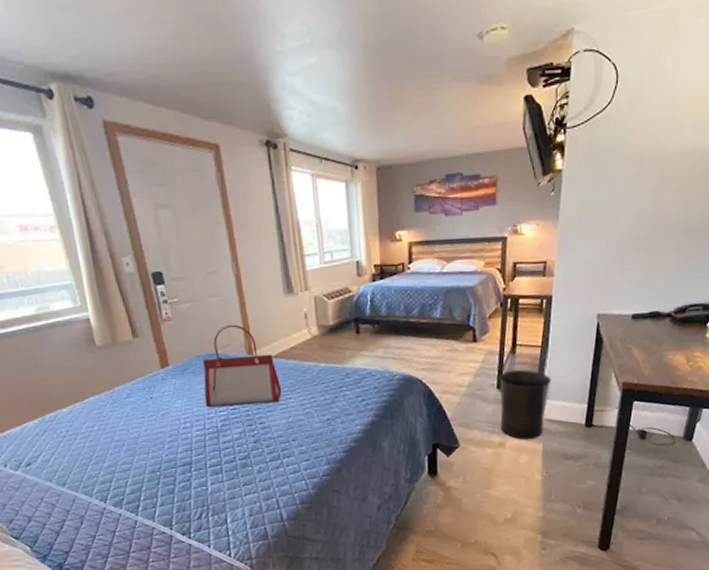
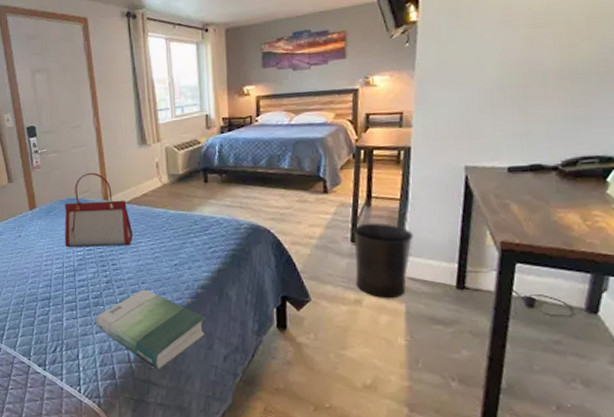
book: none [243,446,360,526] -> present [95,289,206,370]

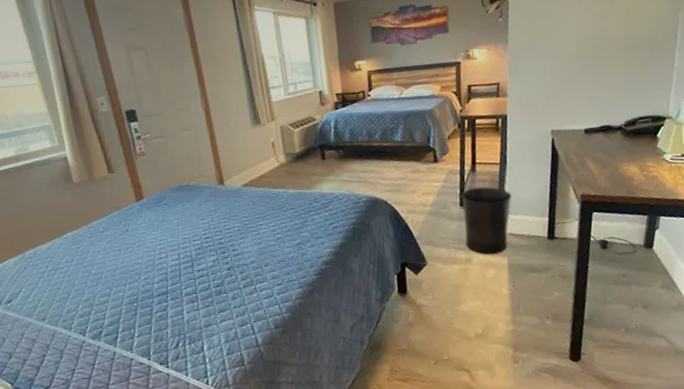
handbag: present [64,172,134,248] -> none [176,156,253,238]
book: present [95,289,206,370] -> none [218,271,332,350]

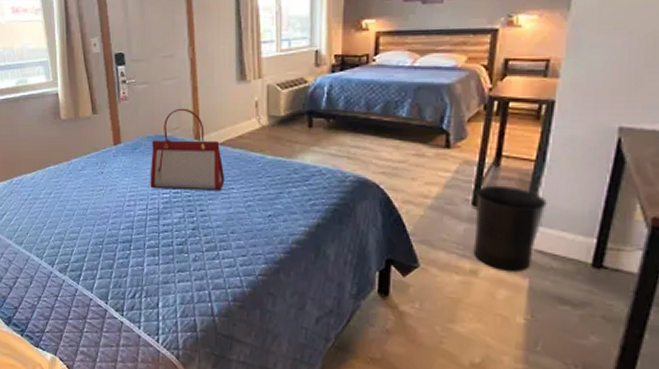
handbag: none [176,156,253,238] -> present [150,108,225,191]

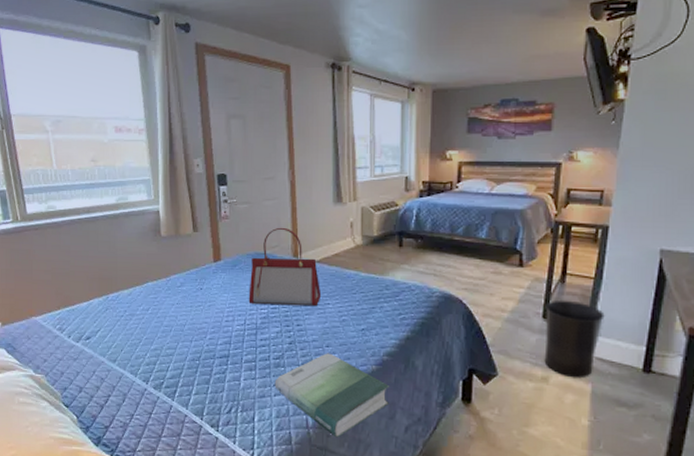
book: none [178,239,298,327] -> present [274,353,389,438]

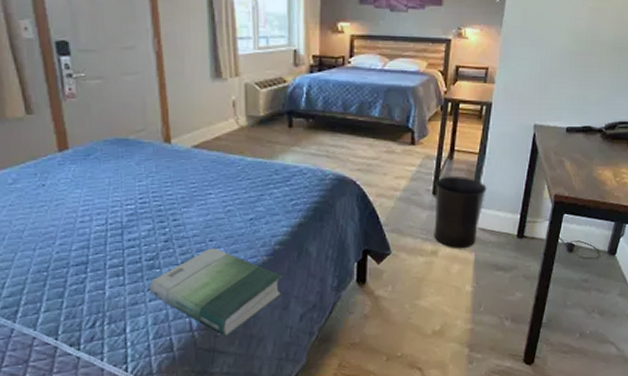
handbag: present [248,227,322,307] -> none [109,107,202,200]

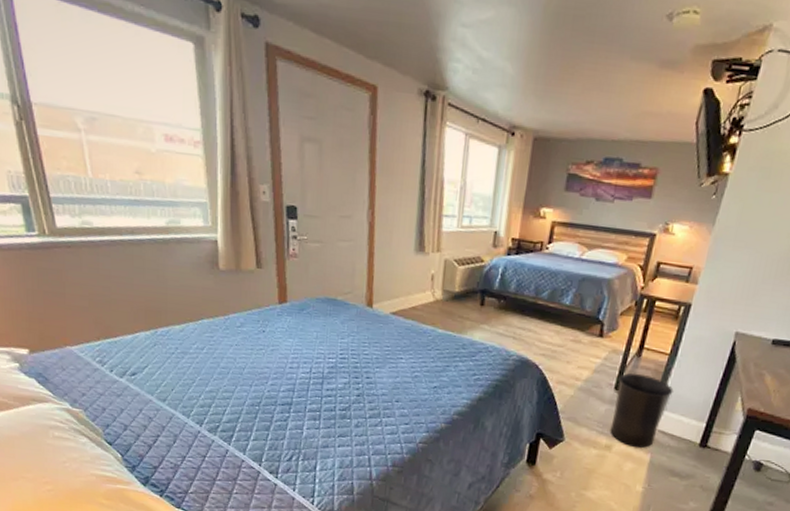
book: present [149,247,282,337] -> none [339,408,457,491]

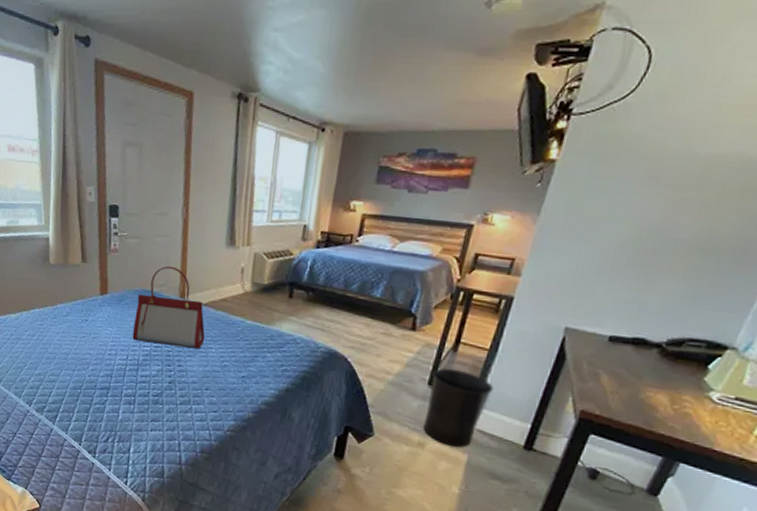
handbag: none [315,272,395,360] -> present [132,265,205,349]

